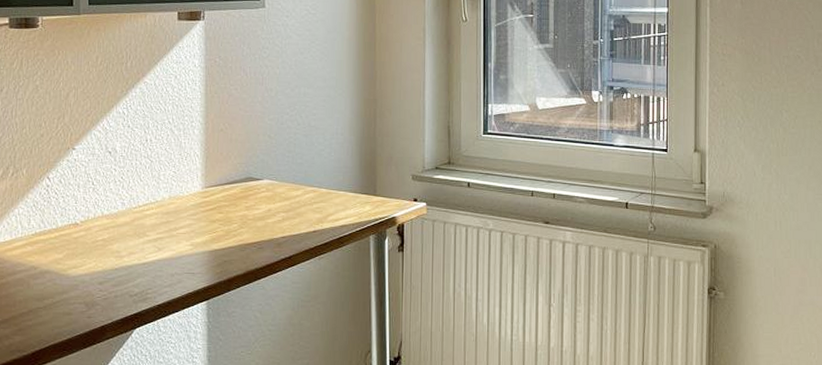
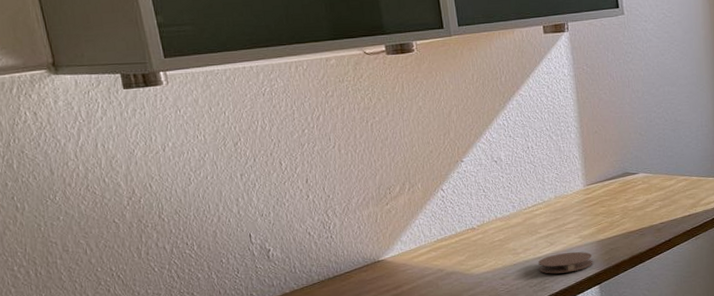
coaster: none [142,260,203,284] -> present [538,251,593,274]

